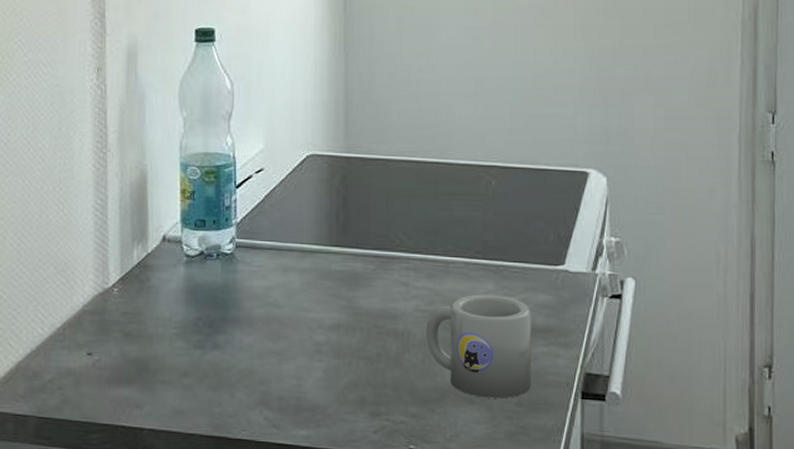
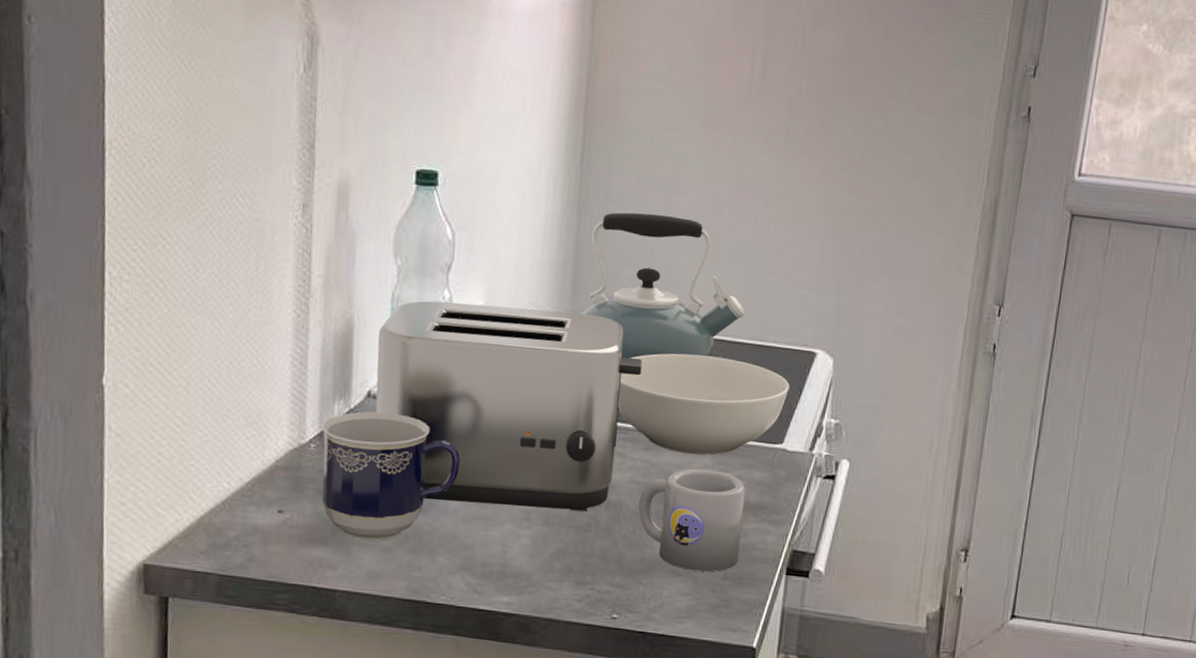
cup: none [122,254,252,379] -> present [321,411,461,541]
toaster: none [169,147,418,342] -> present [375,300,643,511]
kettle: none [355,51,514,190] -> present [581,212,746,359]
bowl: none [397,181,565,281] -> present [618,353,790,455]

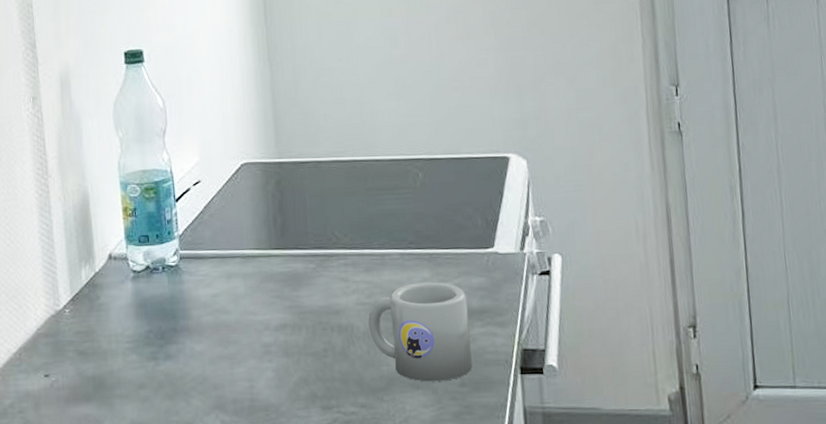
cup: present [321,411,461,541] -> none [72,270,200,392]
toaster: present [375,300,643,511] -> none [110,153,350,347]
kettle: present [581,212,746,359] -> none [285,54,436,189]
bowl: present [618,353,790,455] -> none [331,174,490,270]

